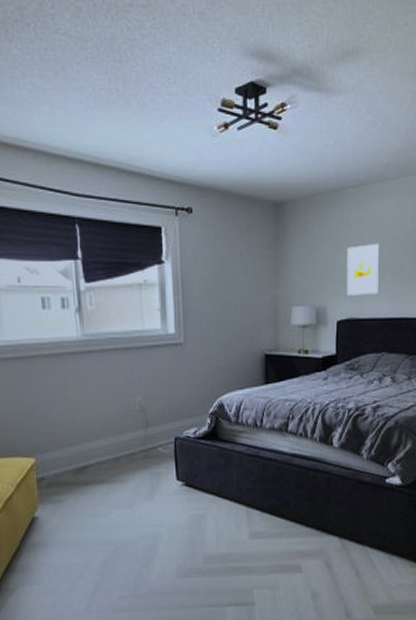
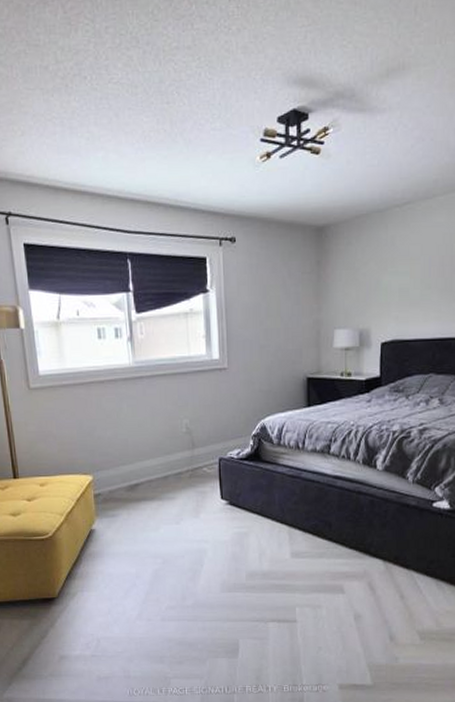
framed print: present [347,243,379,295] -> none [392,262,426,317]

